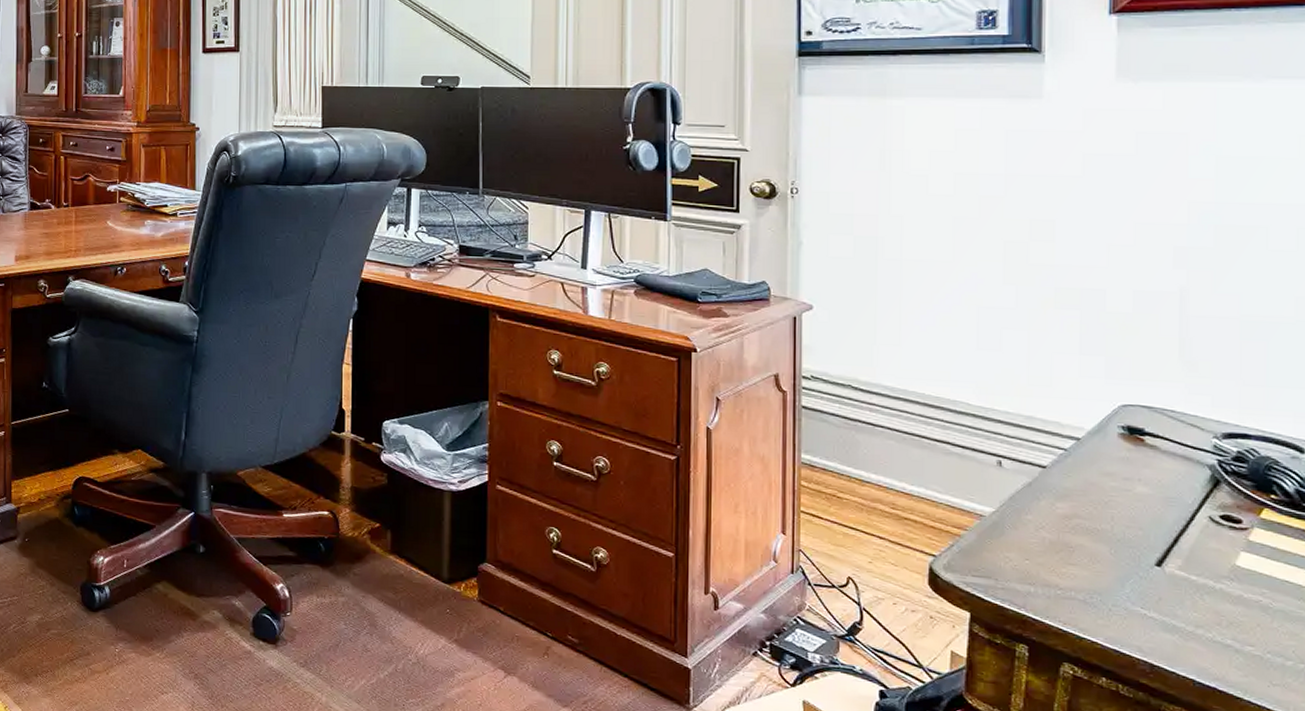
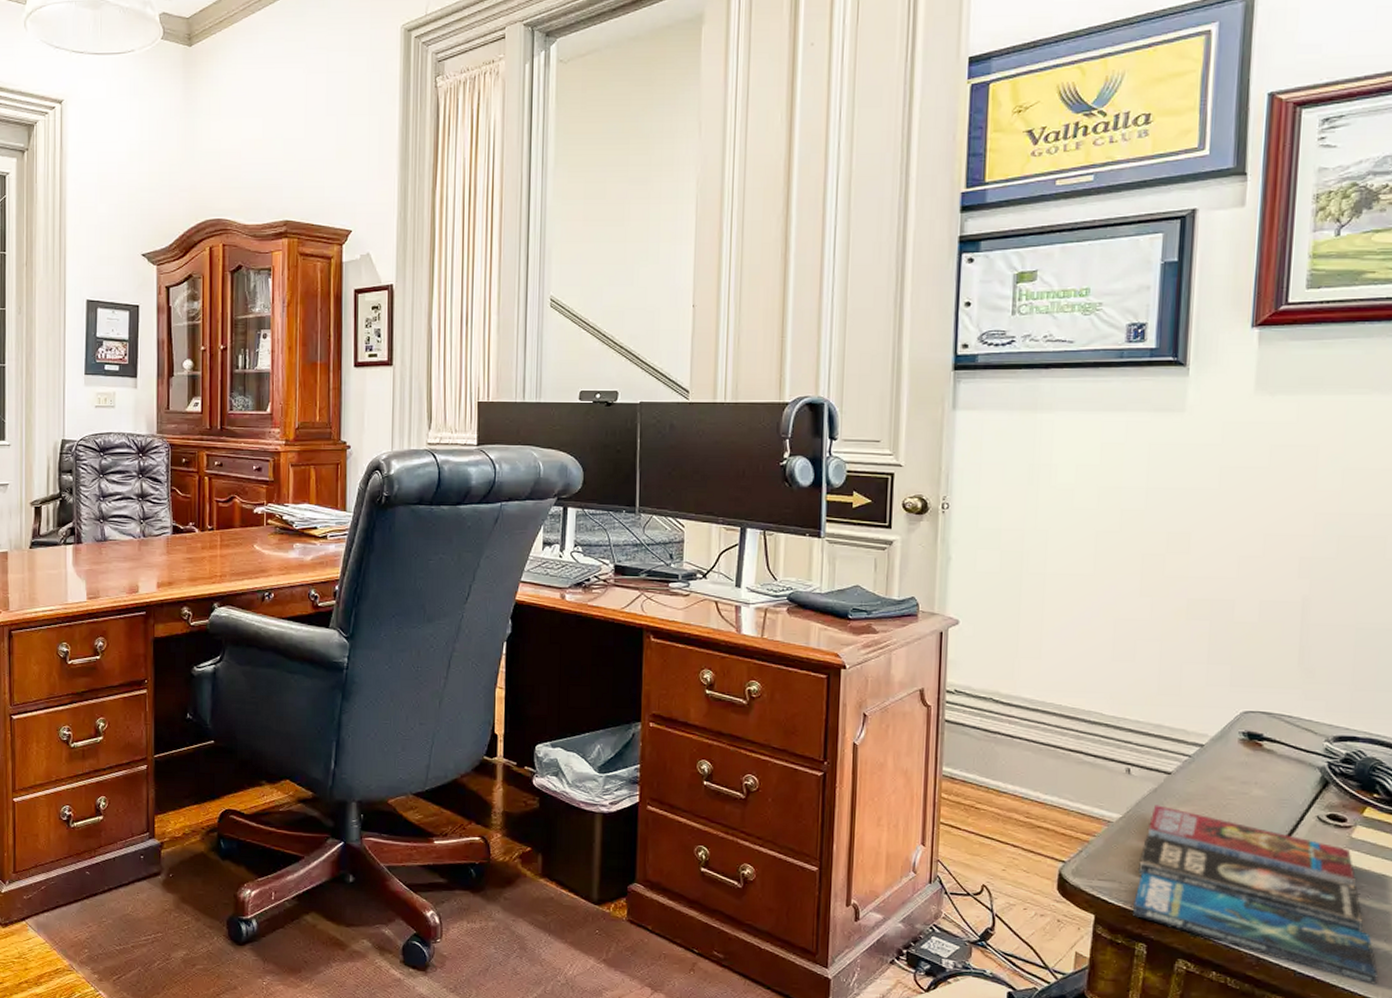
book: none [1012,499,1288,699] -> present [1133,805,1379,985]

